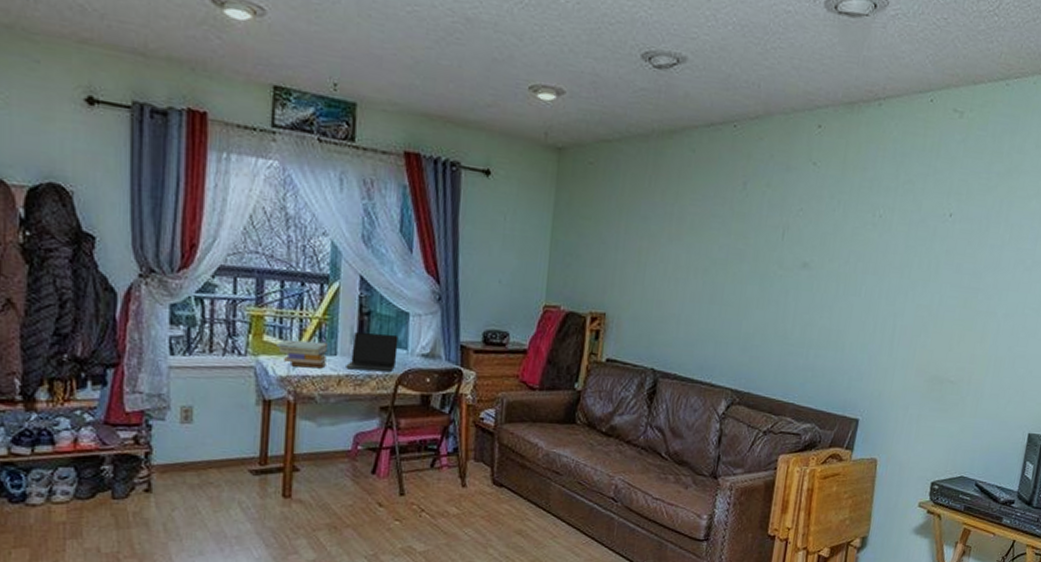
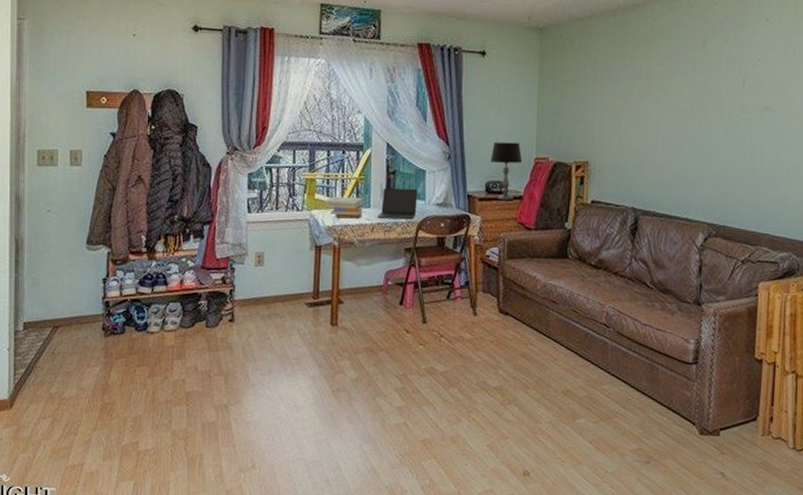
table lamp: none [490,283,529,355] -> present [490,142,523,201]

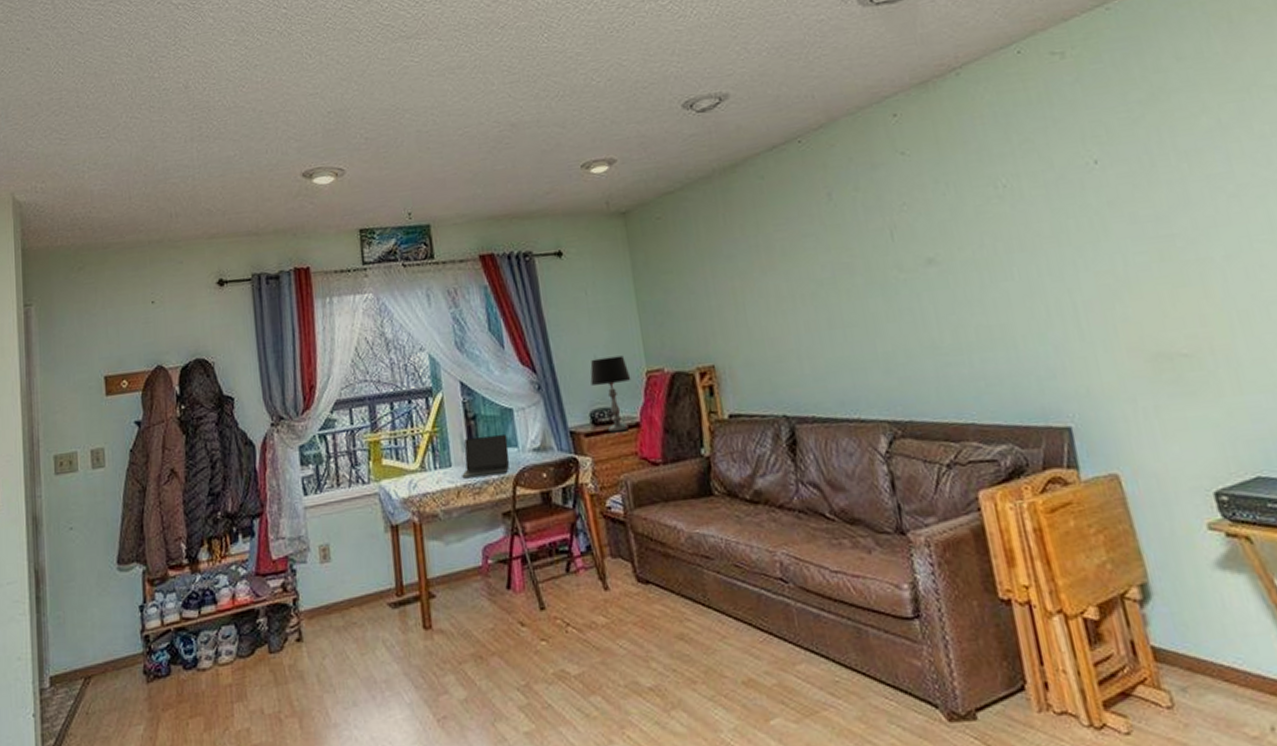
books: present [325,196,364,219] -> none [395,455,443,486]

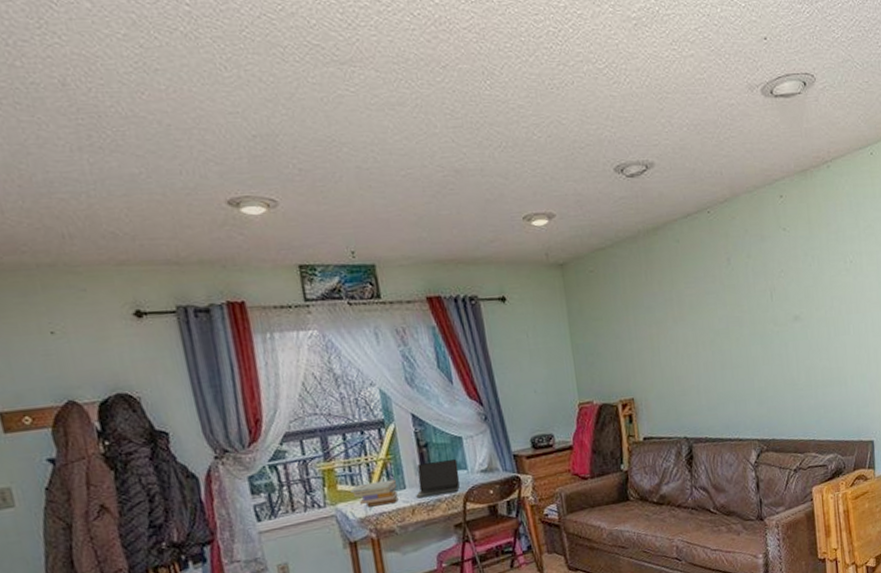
books: none [395,455,443,486] -> present [350,479,398,508]
table lamp: present [590,355,632,433] -> none [531,390,566,455]

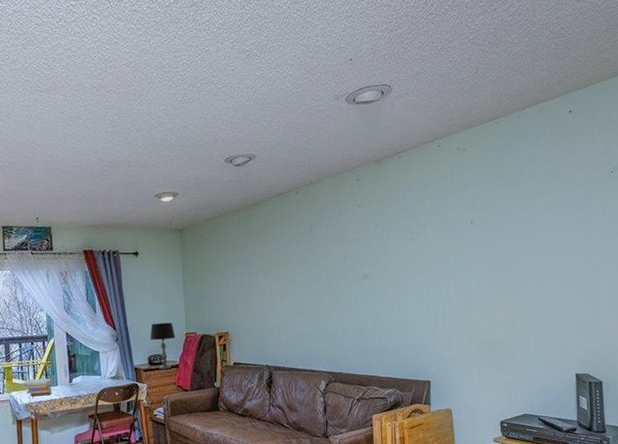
laptop: present [416,459,460,499] -> none [64,368,95,394]
table lamp: none [531,390,566,455] -> present [150,322,176,370]

